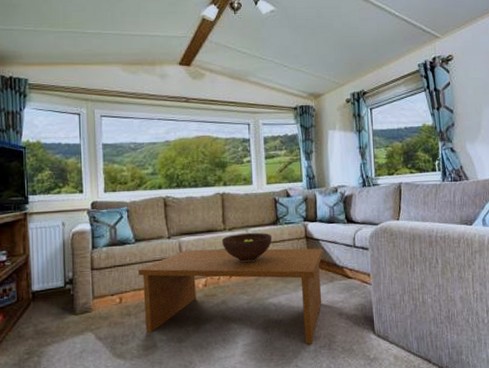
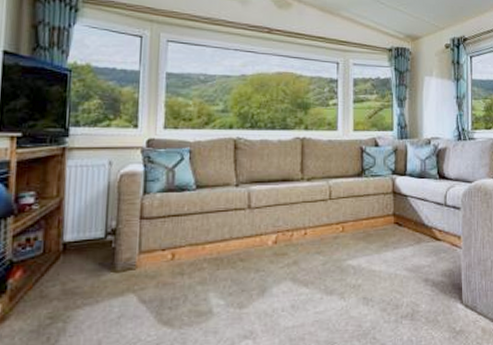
coffee table: present [138,248,323,344] -> none [196,200,411,314]
fruit bowl: present [221,232,272,263] -> none [298,184,356,218]

